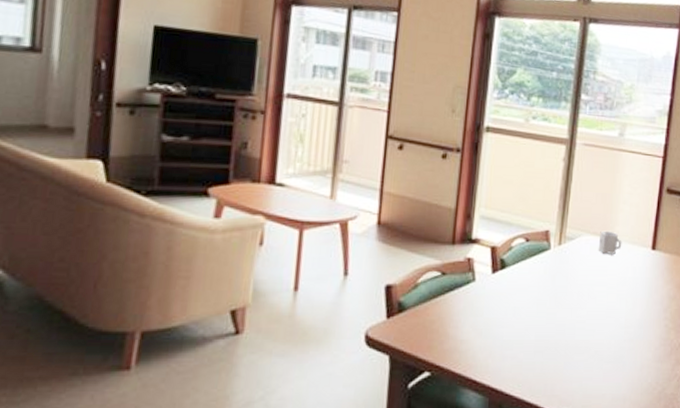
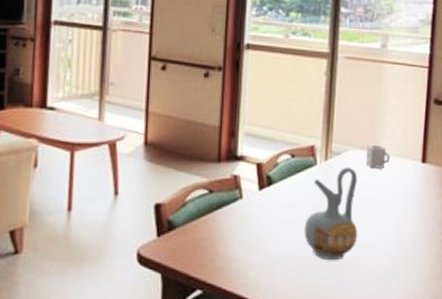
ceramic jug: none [534,253,589,344] -> present [304,168,358,261]

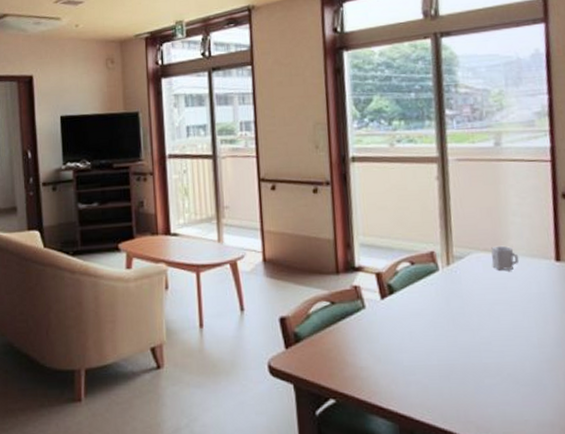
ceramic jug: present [304,168,358,261] -> none [432,271,493,367]

